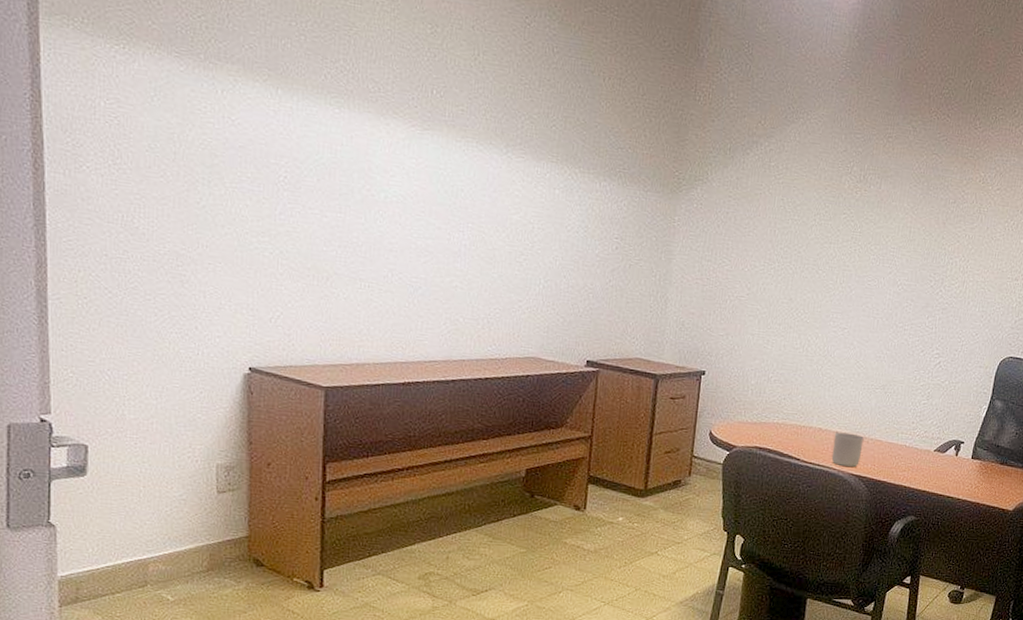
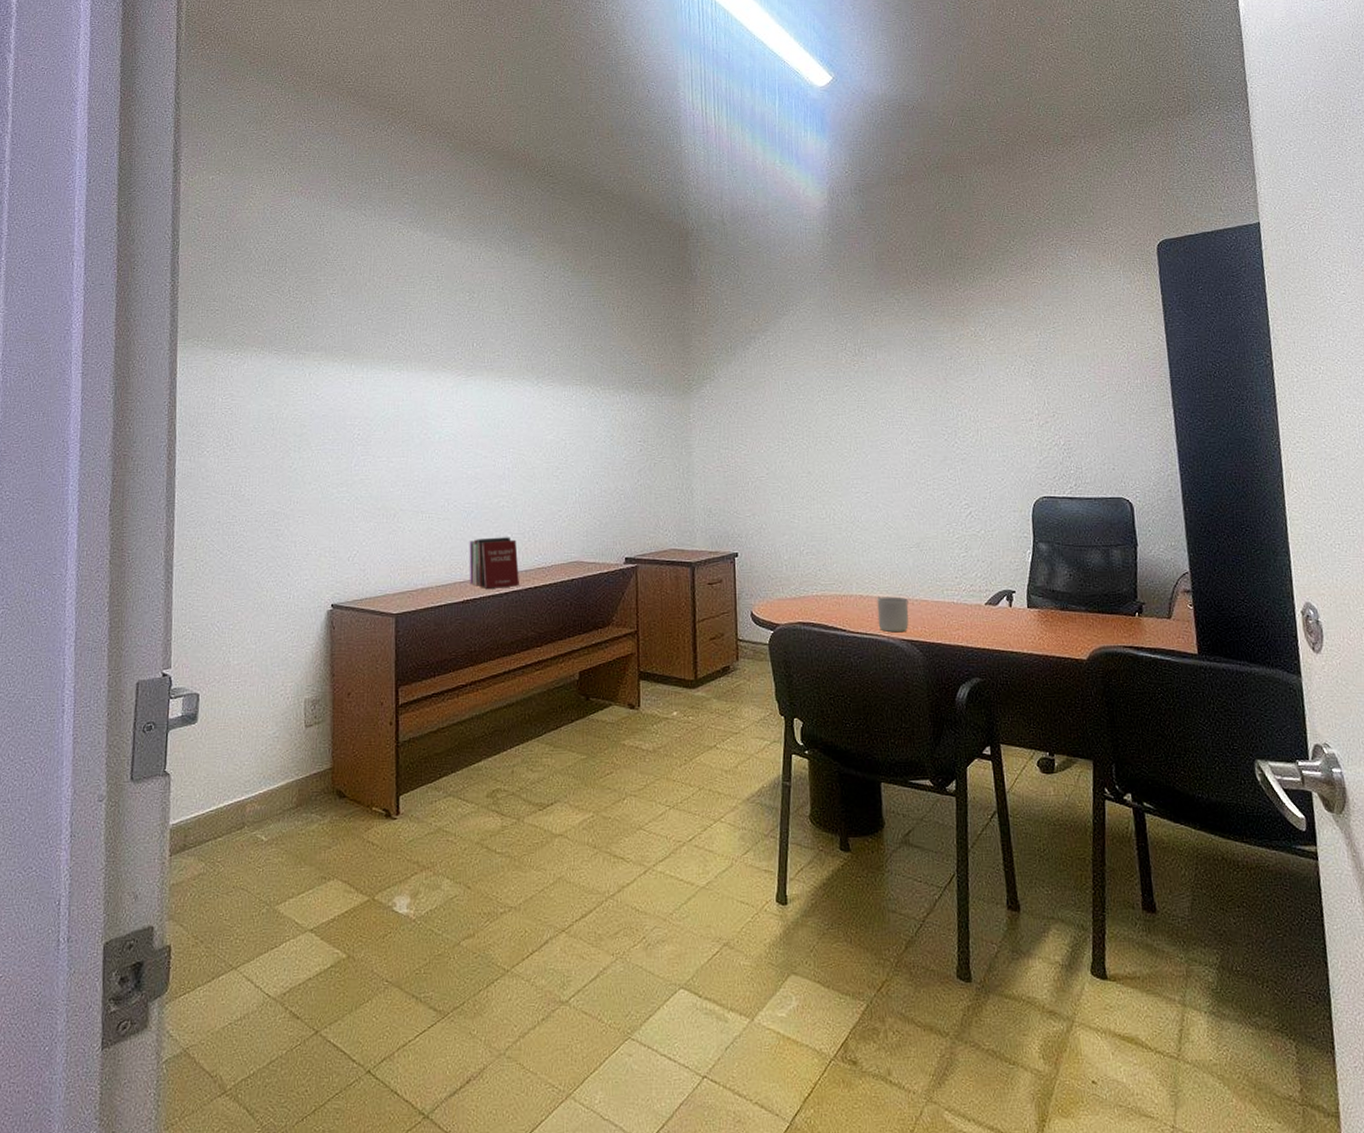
books: none [412,318,469,375] -> present [469,537,519,589]

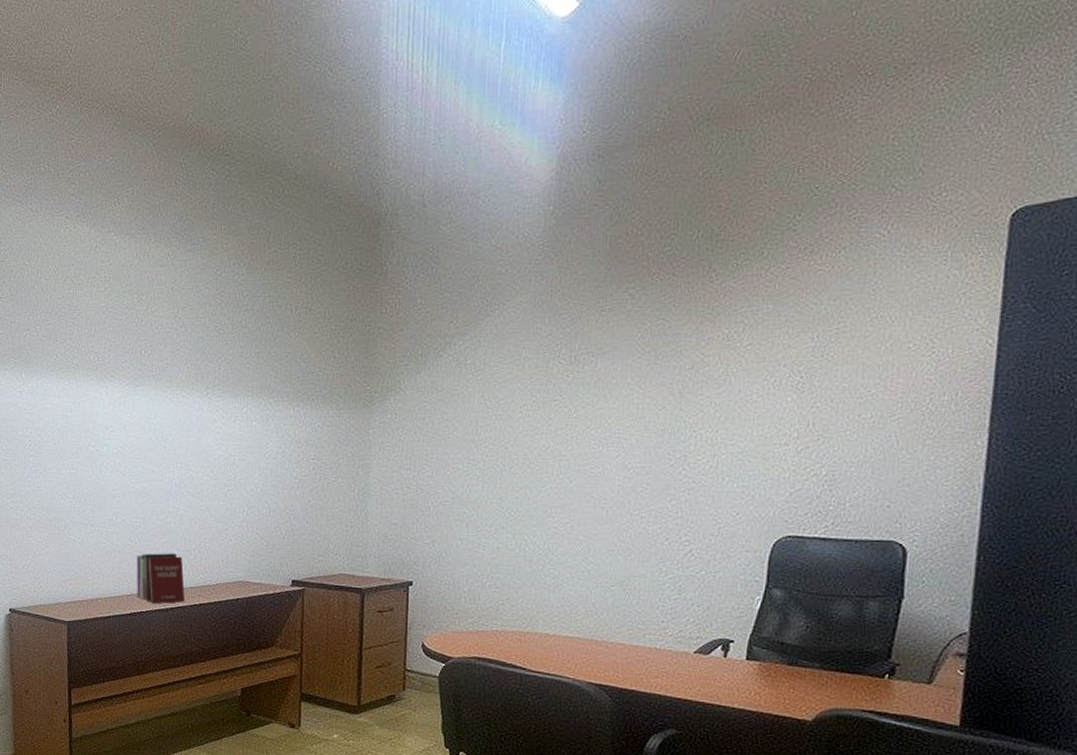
mug: present [877,596,909,633] -> none [563,637,602,676]

